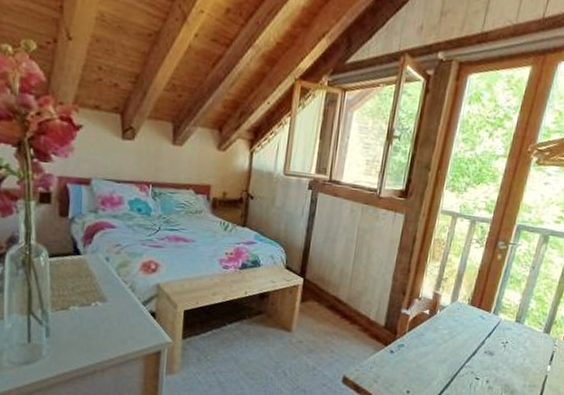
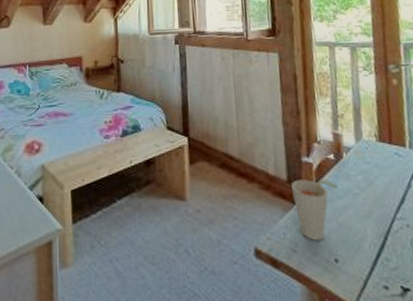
cup: none [384,327,425,376] -> present [291,179,338,241]

